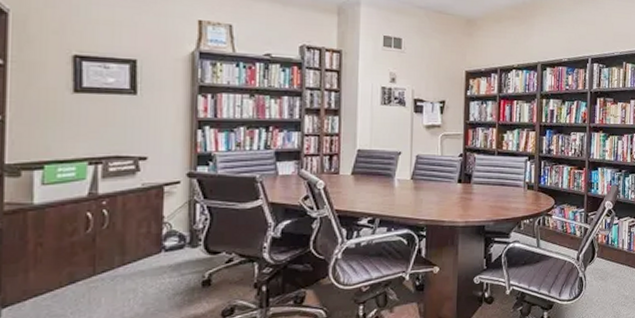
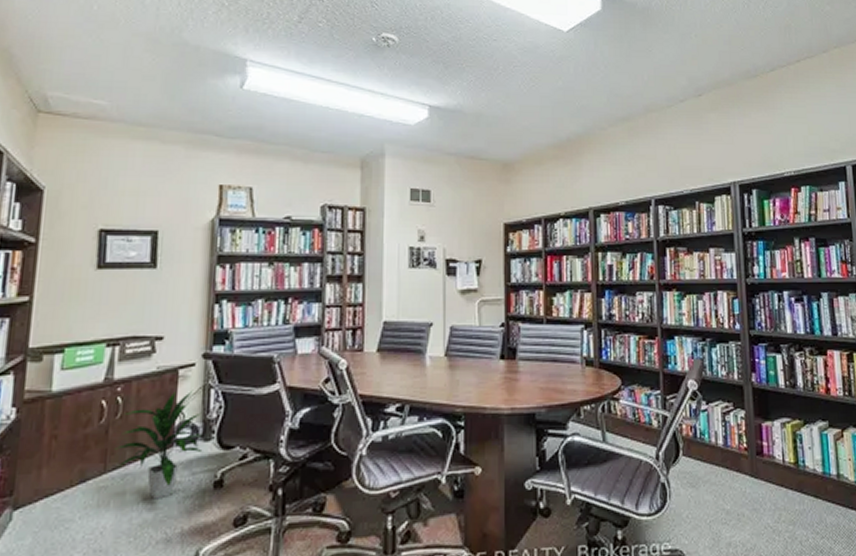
indoor plant: none [102,204,191,297] -> present [113,389,203,500]

